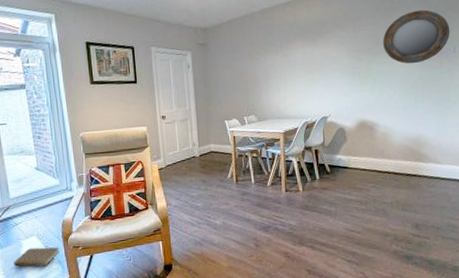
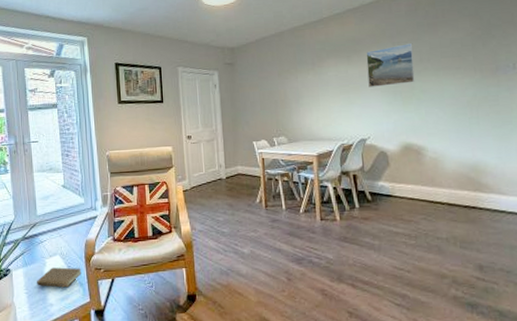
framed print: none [330,27,372,68] -> present [366,43,415,87]
home mirror: present [382,9,450,64] -> none [426,23,507,82]

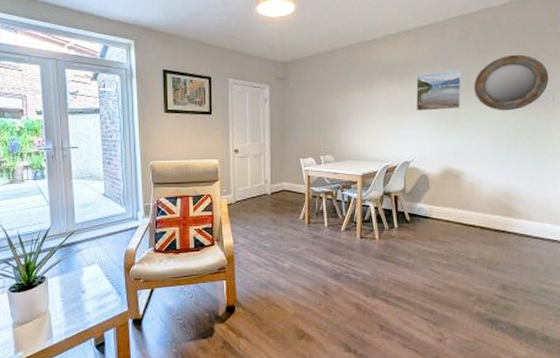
book: present [36,267,82,289] -> none [72,276,120,298]
home mirror: none [426,23,507,82] -> present [473,54,549,111]

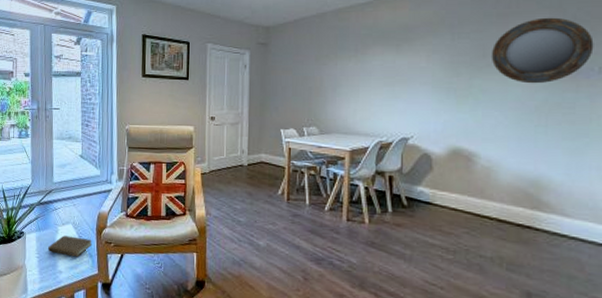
book: none [72,276,120,298] -> present [47,235,92,258]
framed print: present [416,70,462,111] -> none [418,35,476,81]

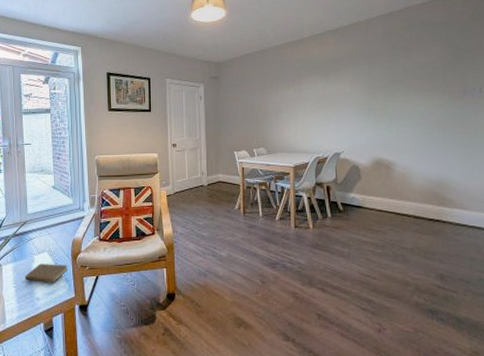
home mirror: present [491,17,594,84] -> none [399,49,475,103]

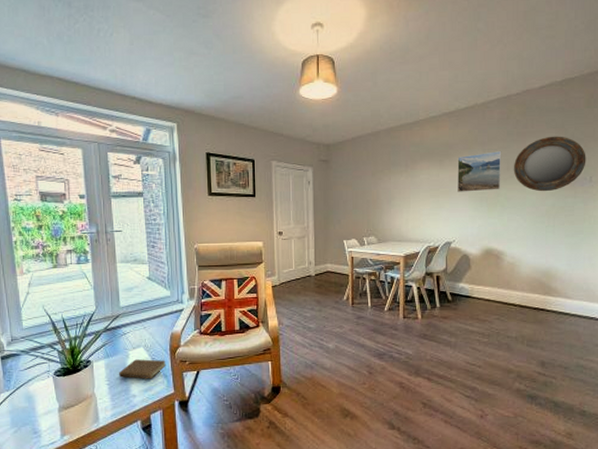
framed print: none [343,65,388,105] -> present [457,151,502,192]
home mirror: none [399,49,475,103] -> present [513,136,586,192]

